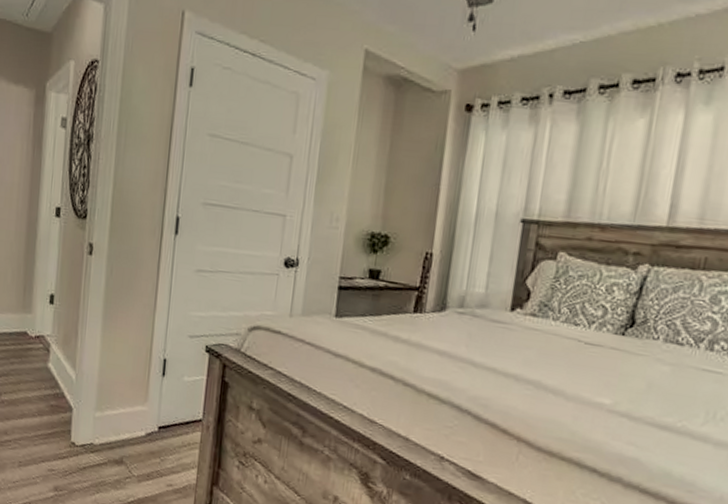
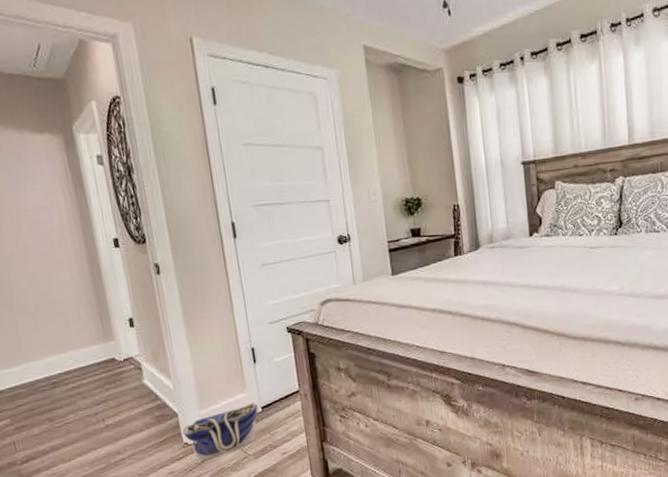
tote bag: none [72,419,155,468] -> present [182,403,258,460]

